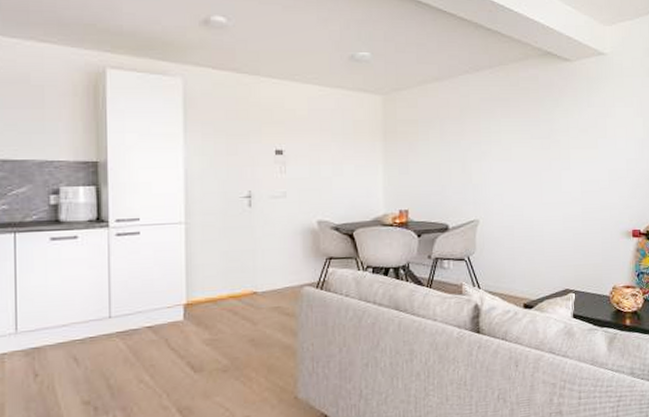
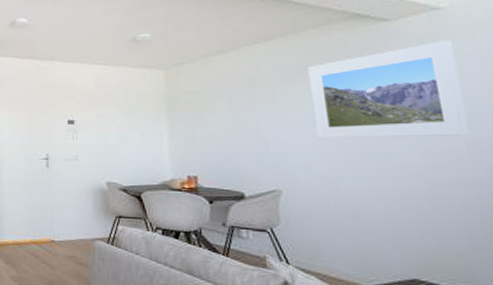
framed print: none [507,83,611,171] -> present [307,40,470,139]

